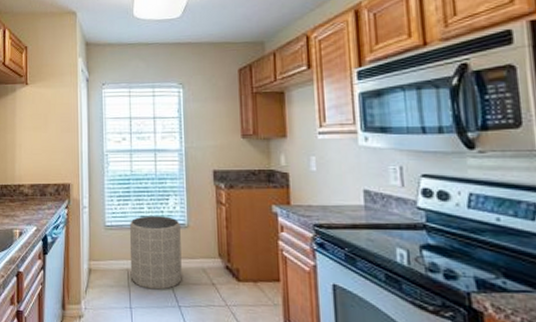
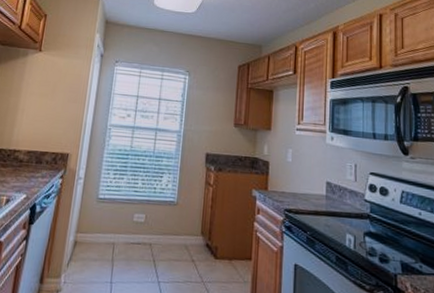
trash can: present [129,216,182,290] -> none [115,191,170,265]

